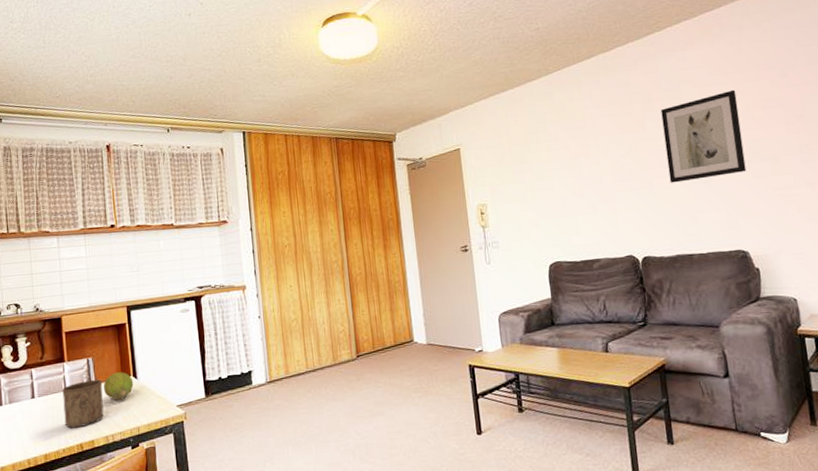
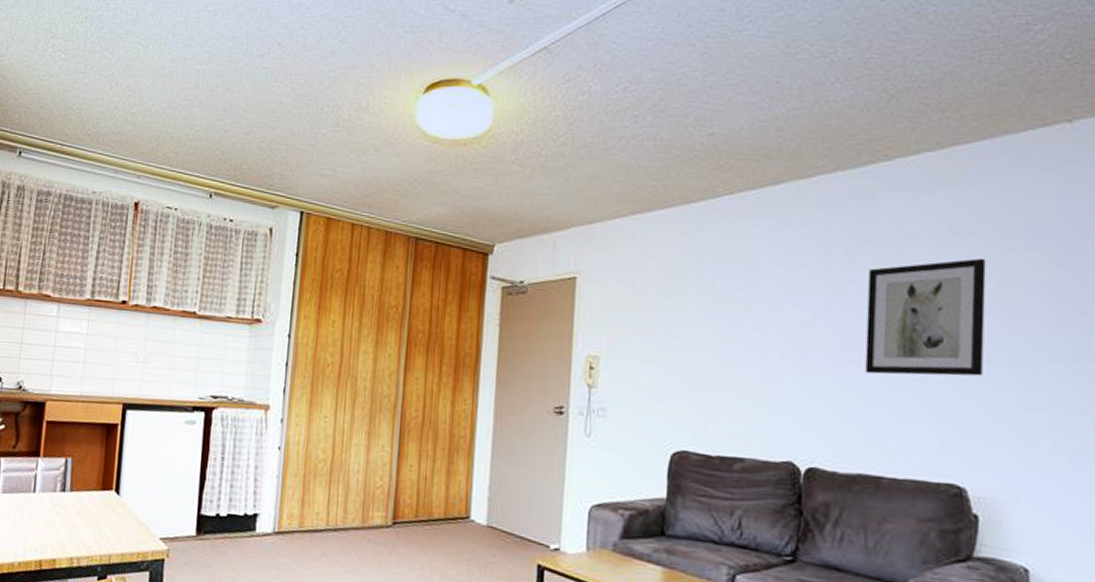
cup: present [62,380,104,429] -> none [26,484,79,540]
fruit: present [103,372,134,401] -> none [77,482,115,518]

